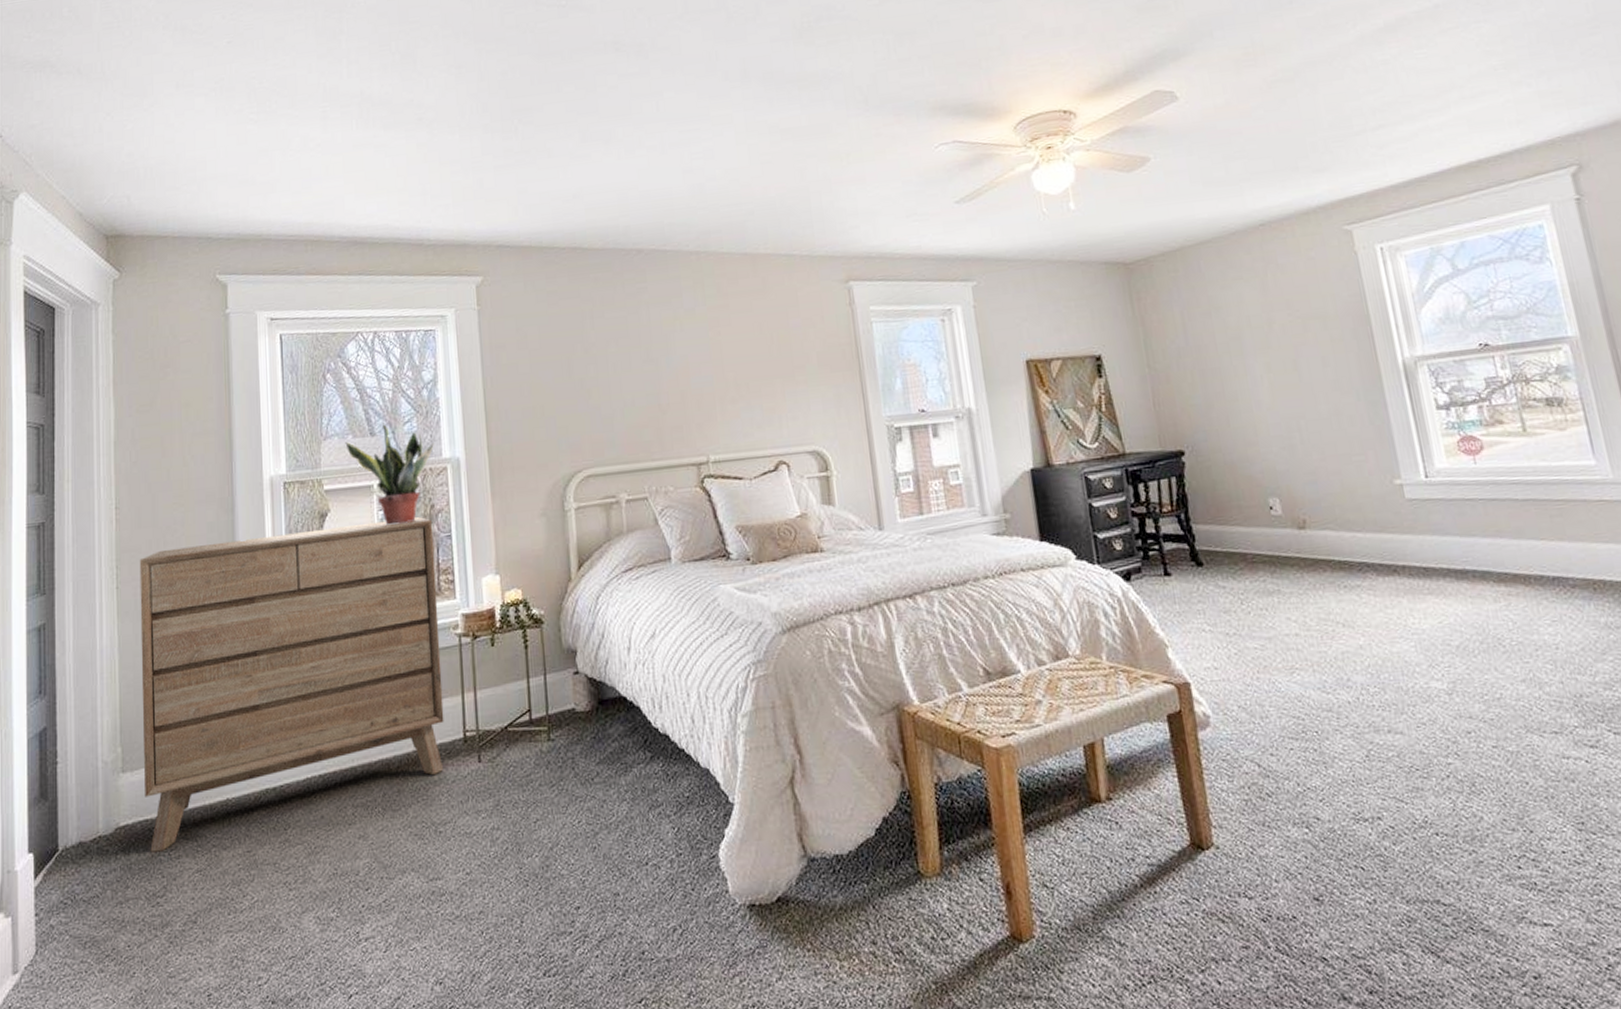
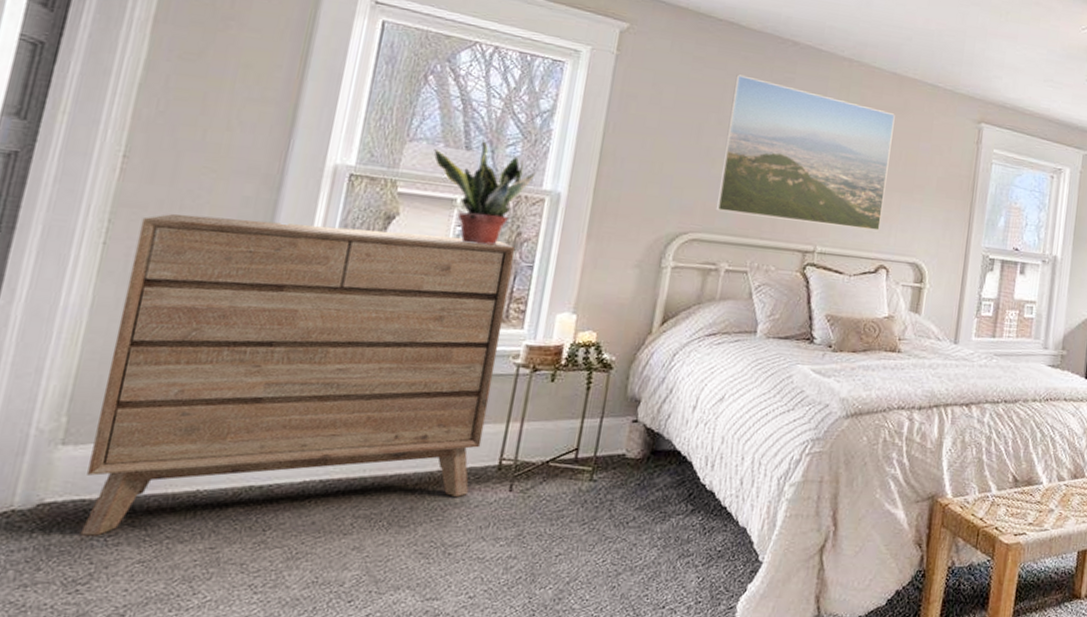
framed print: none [590,296,769,442] -> present [715,74,895,231]

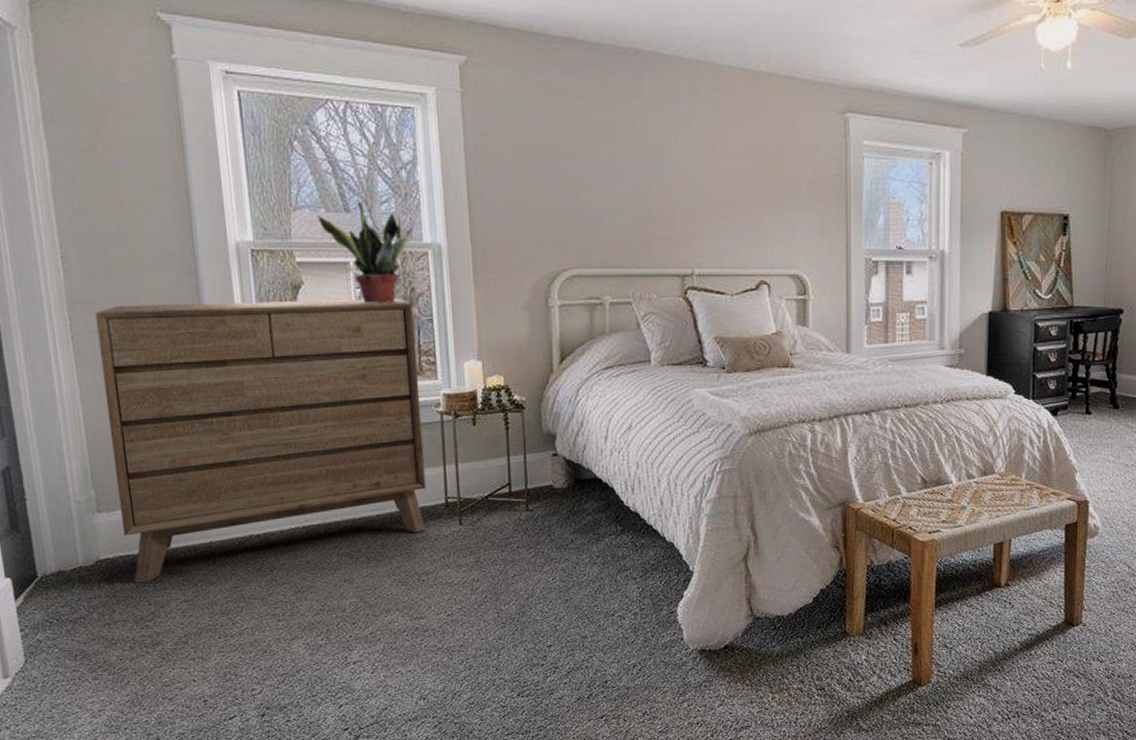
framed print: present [715,74,895,231] -> none [583,95,755,245]

